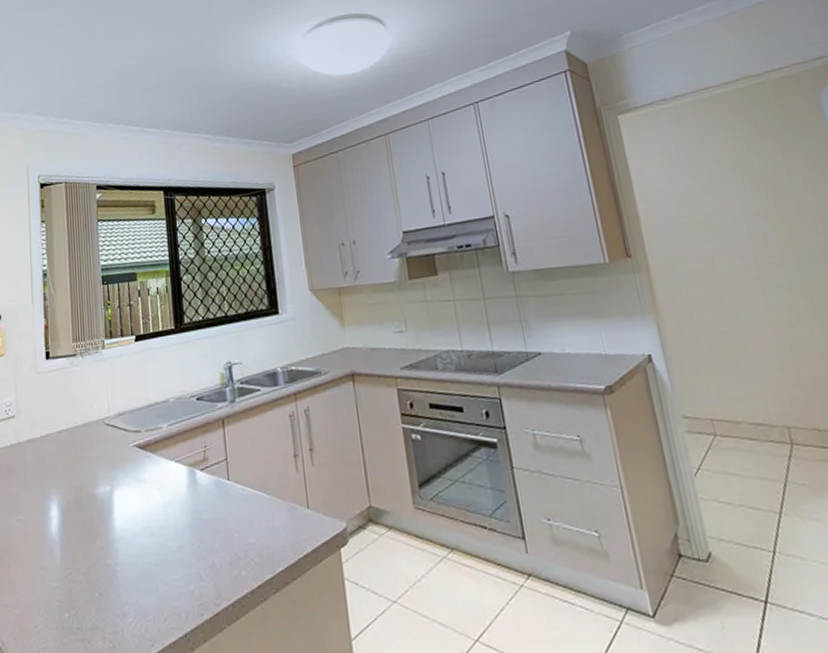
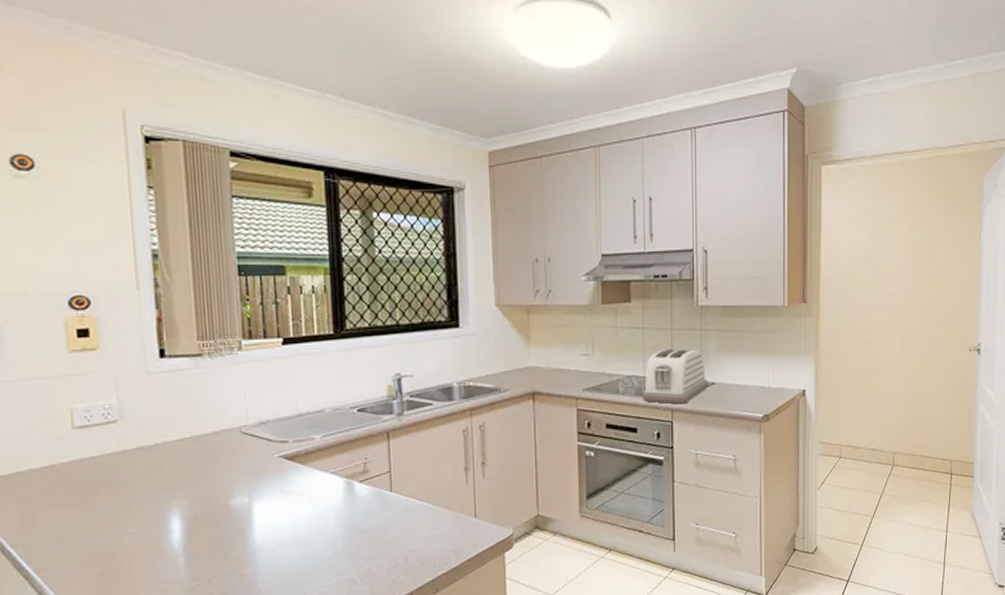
toaster: none [462,317,535,379] -> present [641,349,709,404]

